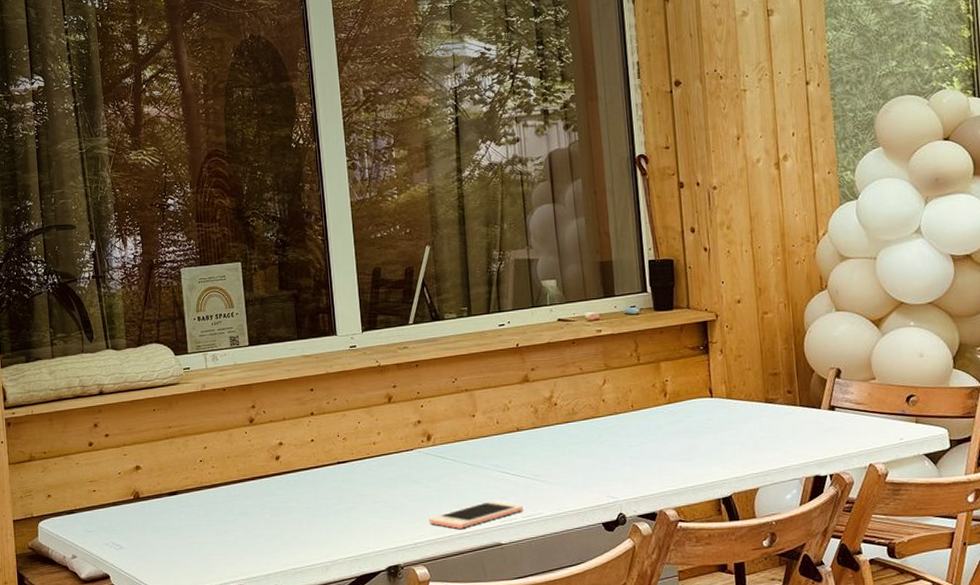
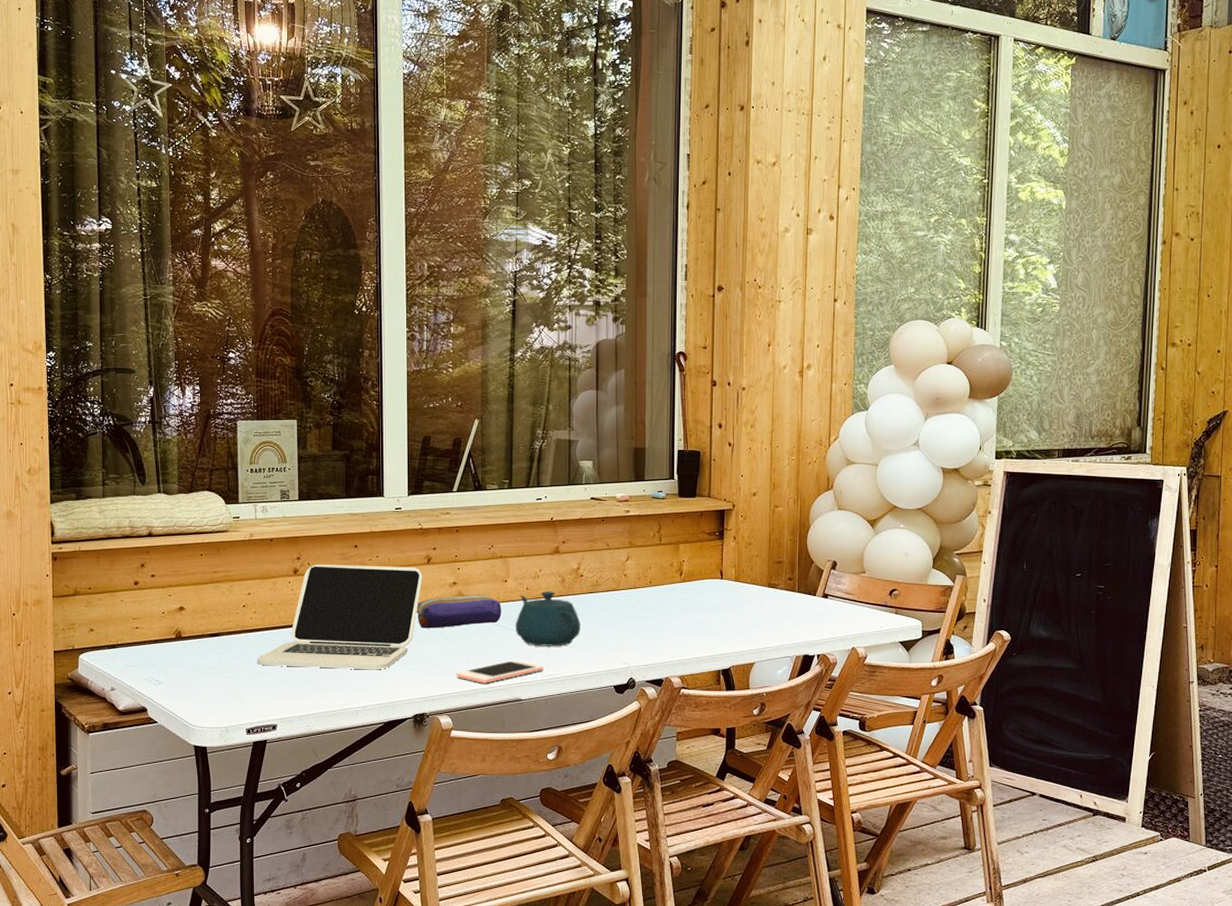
laptop: none [218,407,385,523] -> present [257,565,423,670]
pencil case: none [381,432,472,473] -> present [417,595,502,629]
teapot: none [488,423,560,485] -> present [516,591,580,646]

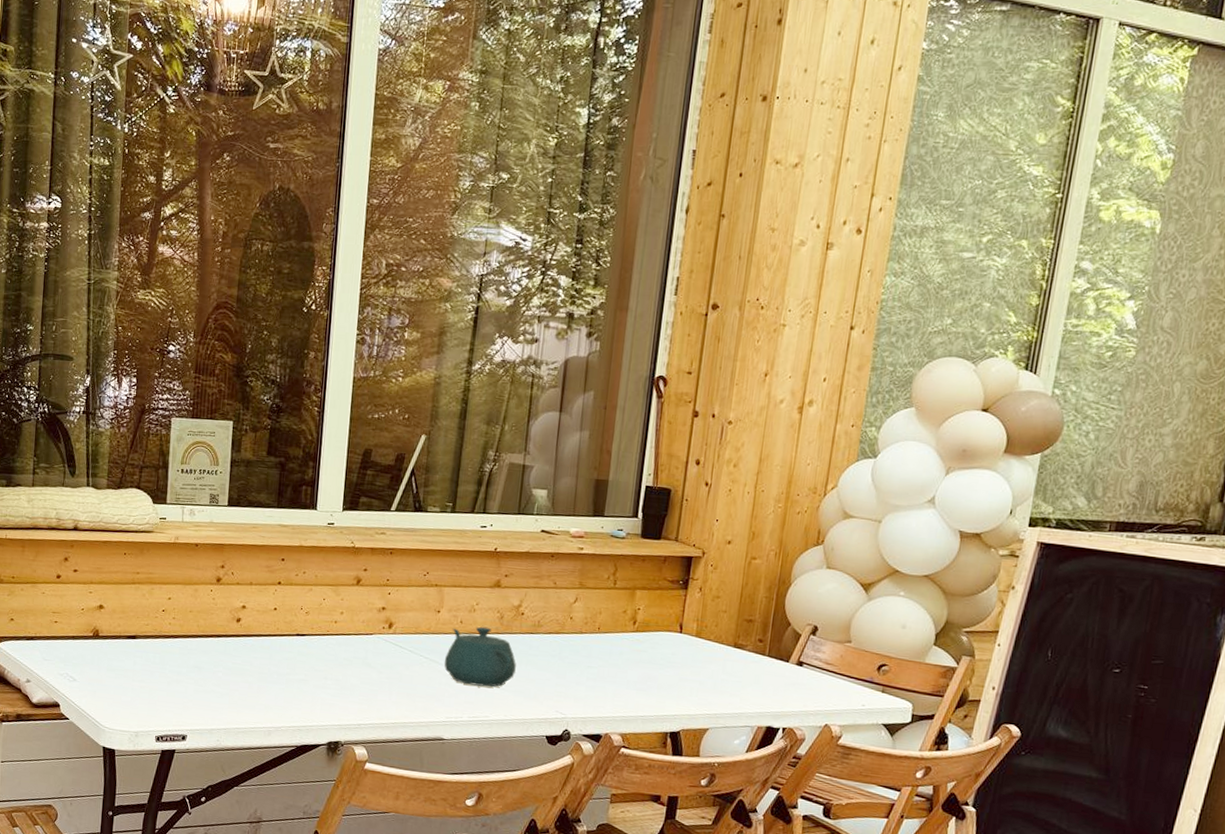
laptop: present [257,565,423,670] -> none [172,575,351,691]
pencil case: present [417,595,502,629] -> none [340,621,432,656]
cell phone: present [456,659,543,683] -> none [376,696,471,718]

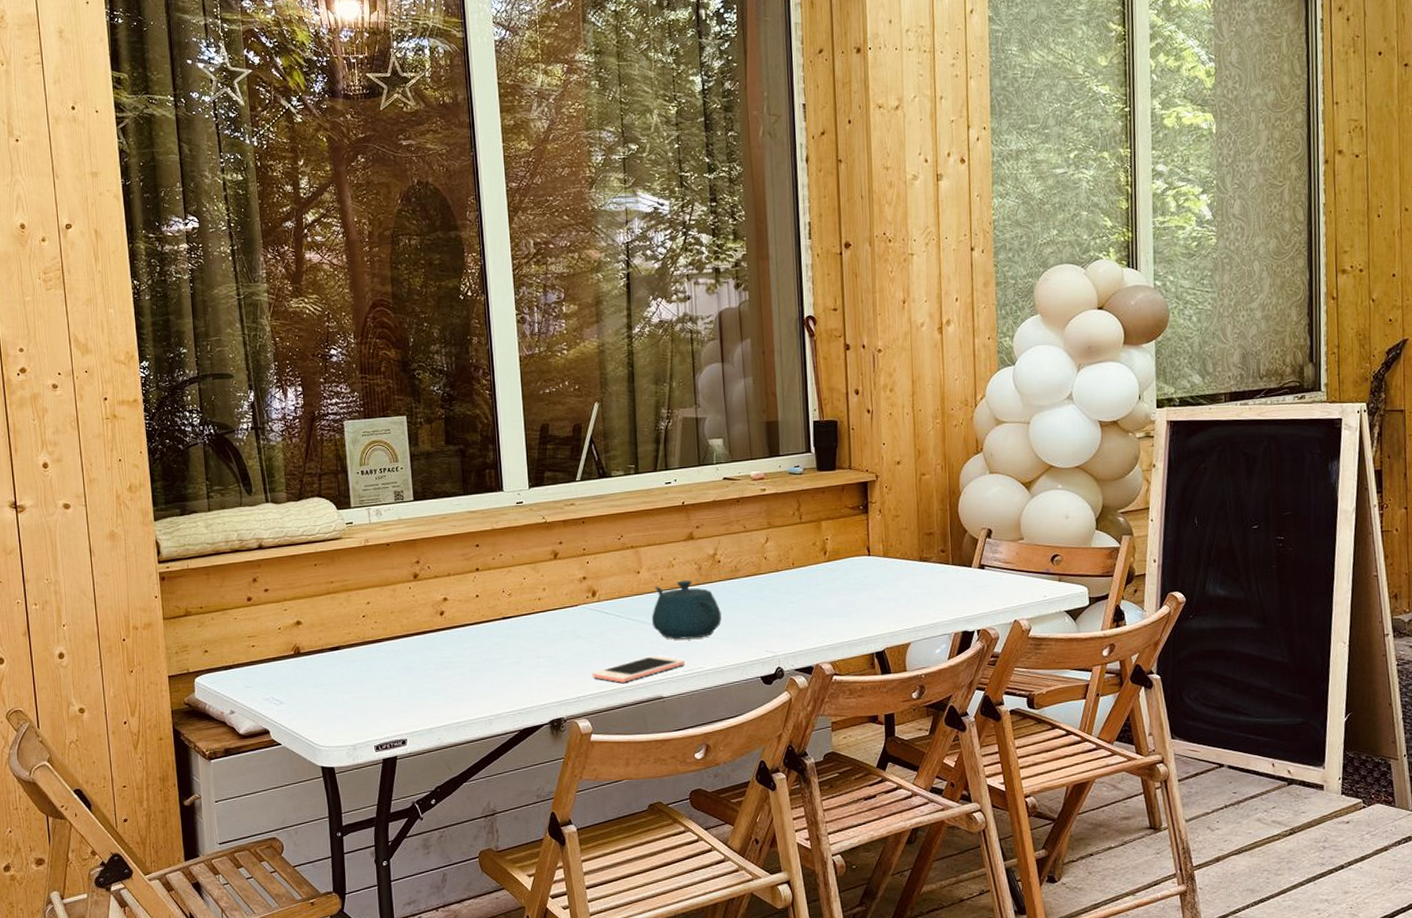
cell phone: none [376,696,471,718] -> present [592,655,685,683]

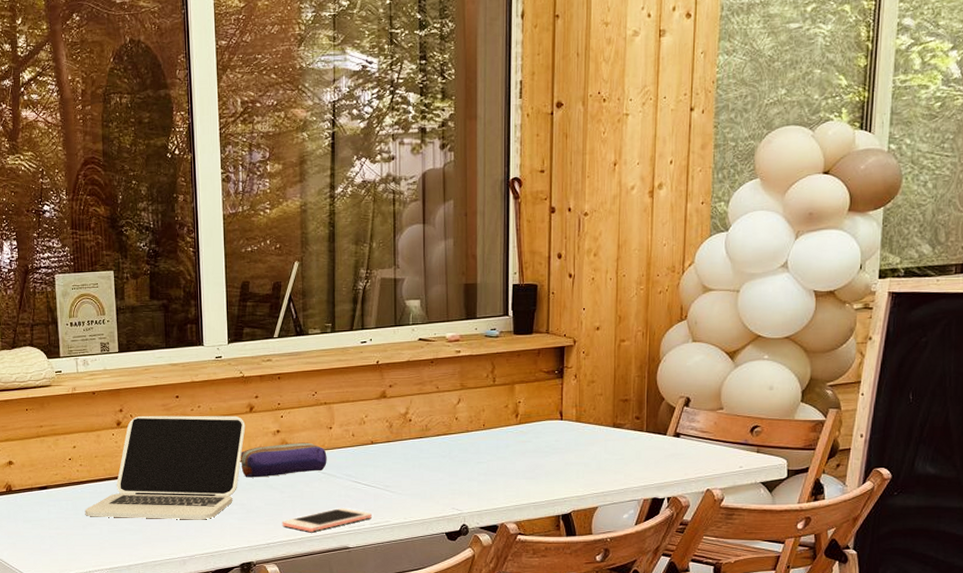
laptop: none [381,563,551,678] -> present [85,415,246,520]
pencil case: none [546,588,636,628] -> present [241,442,327,478]
teapot: present [652,580,721,640] -> none [342,437,410,494]

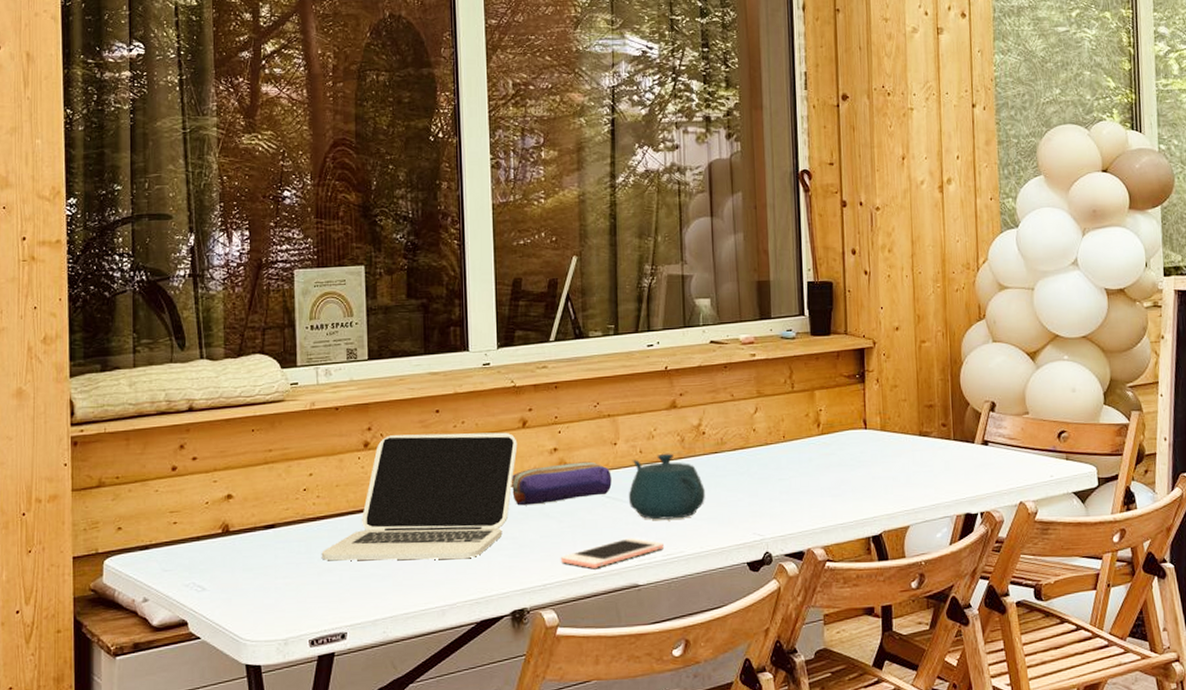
teapot: none [342,437,410,494] -> present [629,453,705,520]

